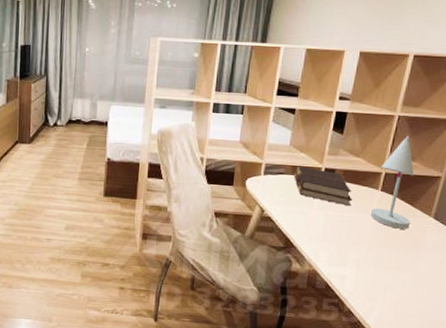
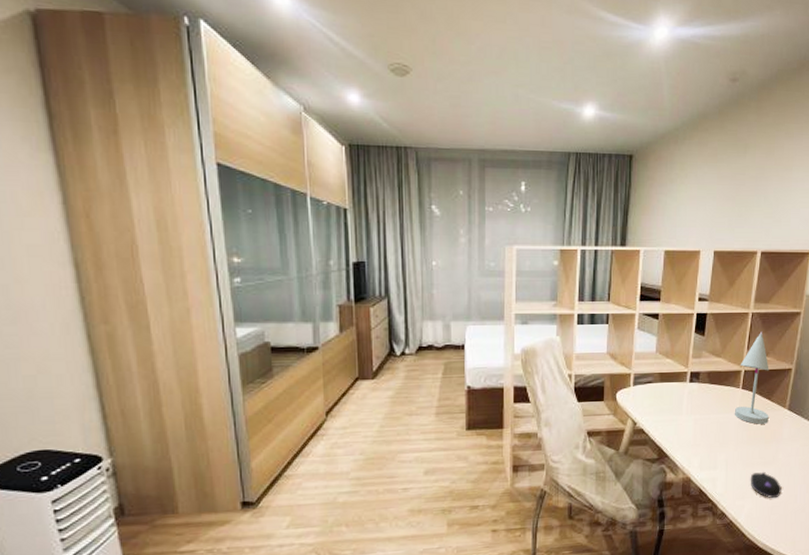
bible: present [293,166,353,207] -> none [661,372,718,408]
computer mouse: none [383,277,421,307] -> present [750,471,783,499]

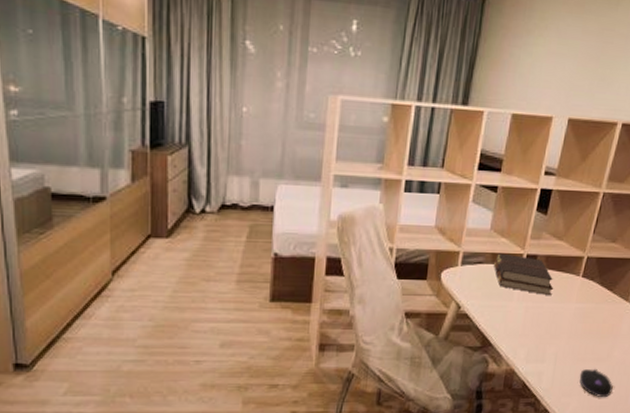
bible: none [661,372,718,408] -> present [493,253,554,296]
desk lamp: present [734,331,769,424] -> none [570,214,616,317]

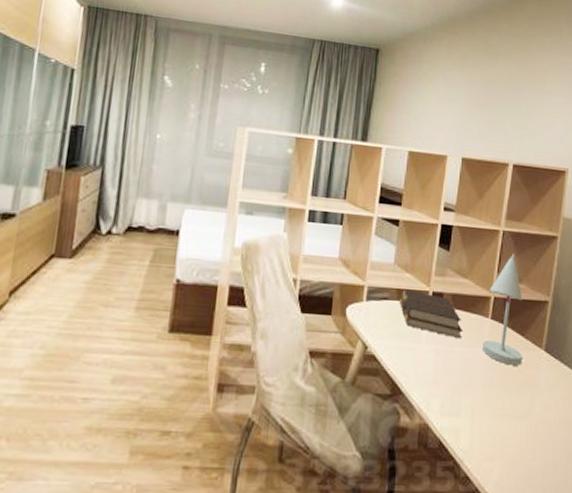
desk lamp: none [570,214,616,317] -> present [481,253,523,366]
computer mouse: present [579,368,614,398] -> none [500,426,539,465]

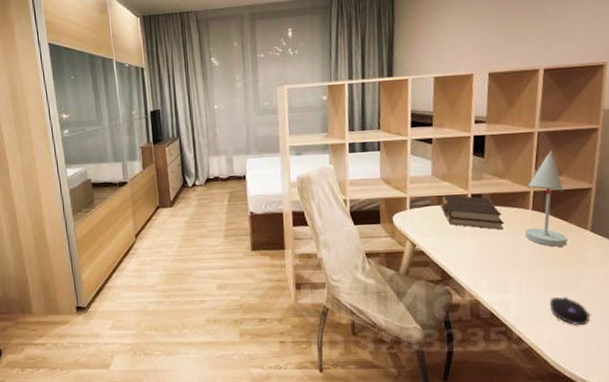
computer mouse: none [500,426,539,465] -> present [549,296,591,326]

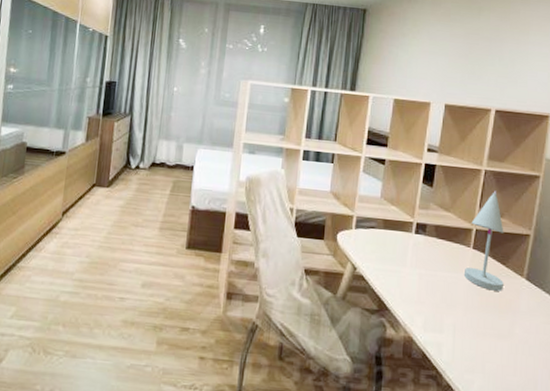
bible: present [440,195,505,230] -> none [385,220,446,265]
computer mouse: present [549,296,591,326] -> none [481,345,520,380]

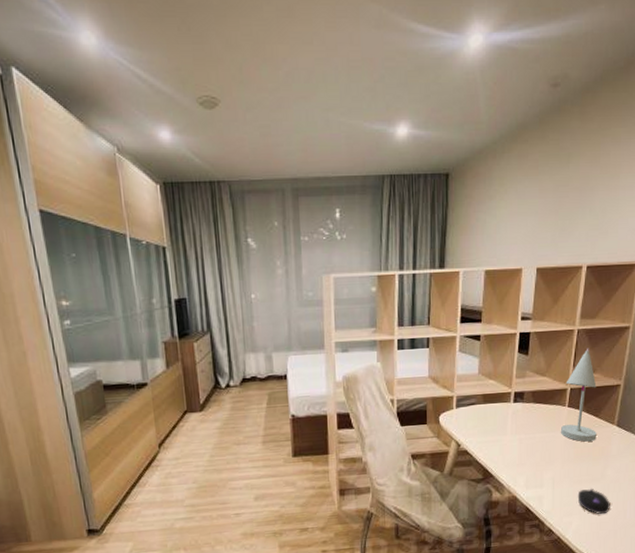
computer mouse: none [481,345,520,380] -> present [577,488,611,515]

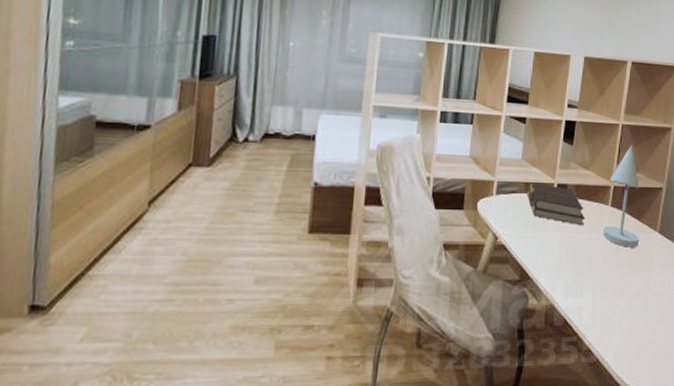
bible: none [485,393,543,427] -> present [526,182,586,226]
computer mouse: present [577,488,611,515] -> none [619,302,654,335]

